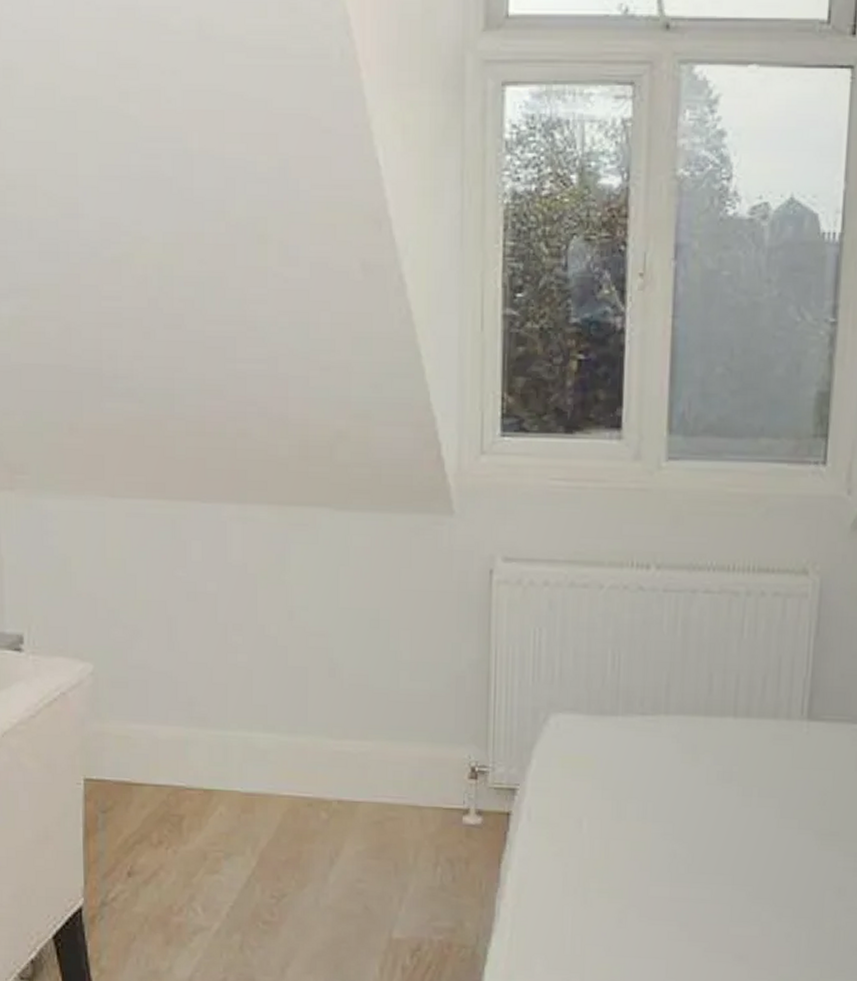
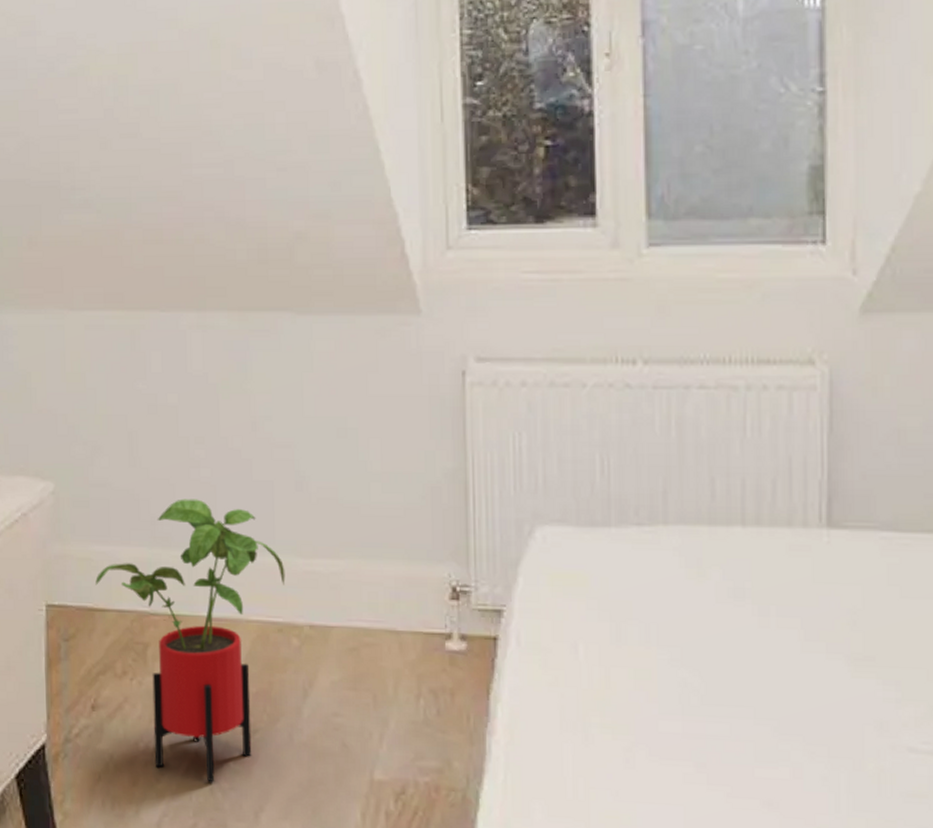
house plant: none [133,682,316,941] -> present [95,499,286,783]

